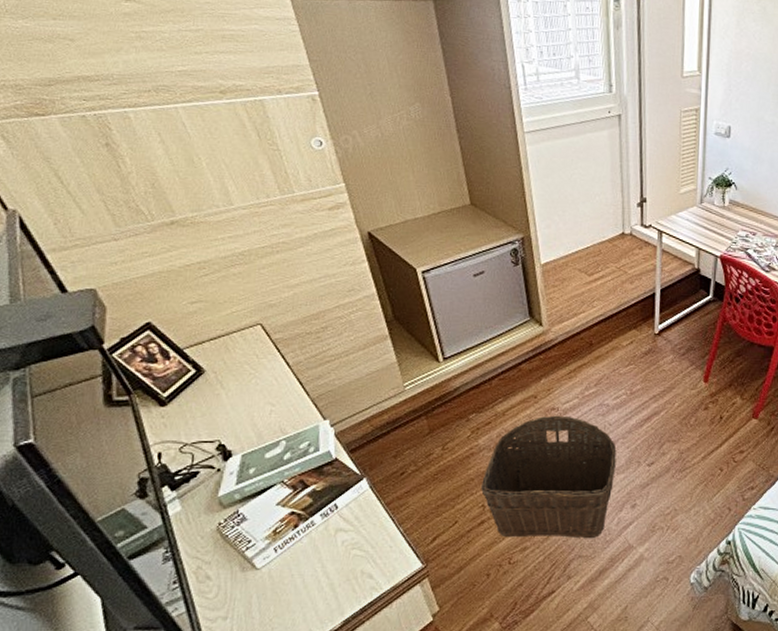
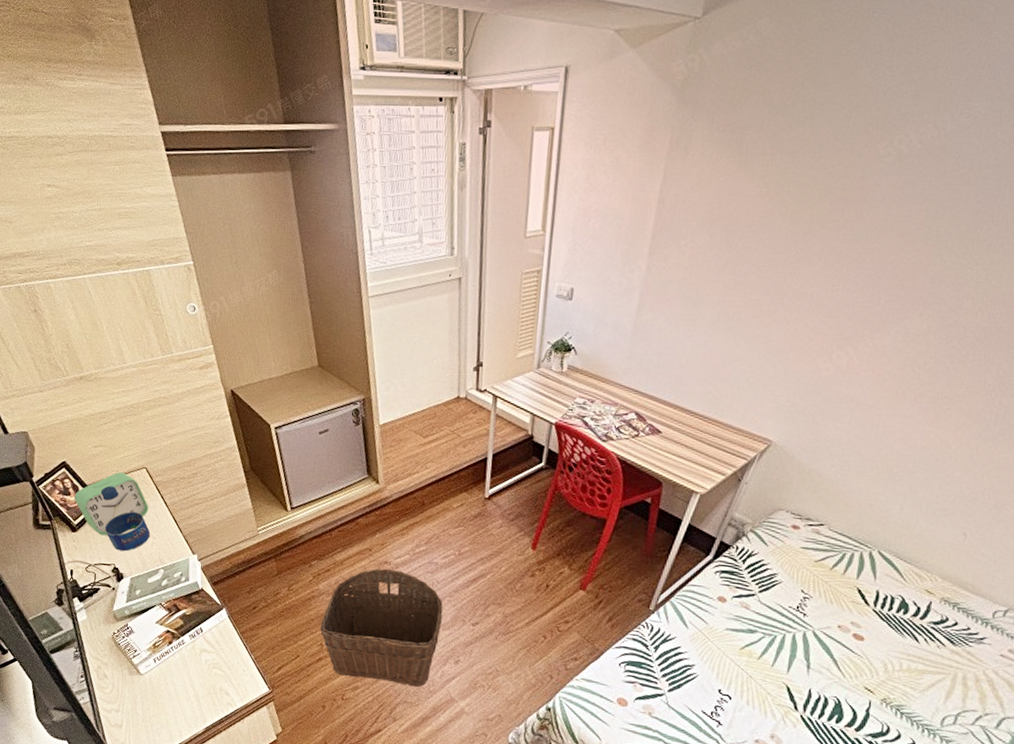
alarm clock: none [163,331,266,408] -> present [74,472,149,536]
water bottle: none [200,348,268,424] -> present [101,486,151,552]

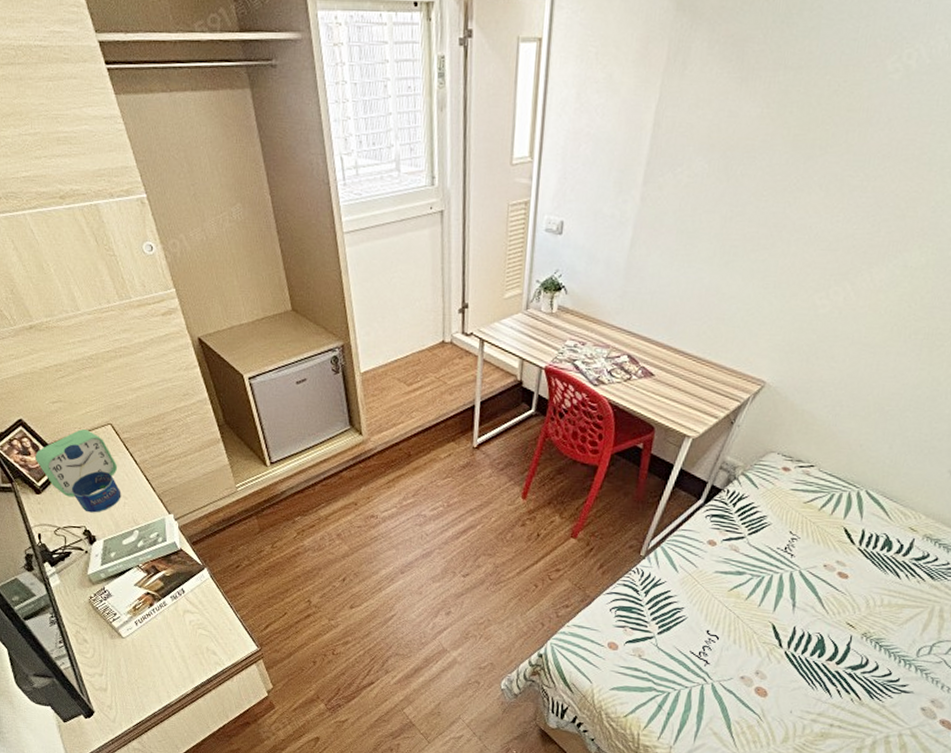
wicker basket: present [320,568,443,688] -> none [307,522,433,640]

